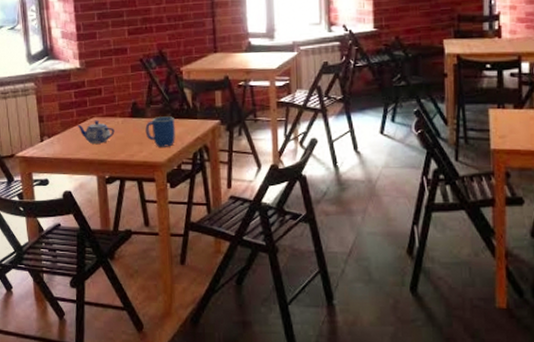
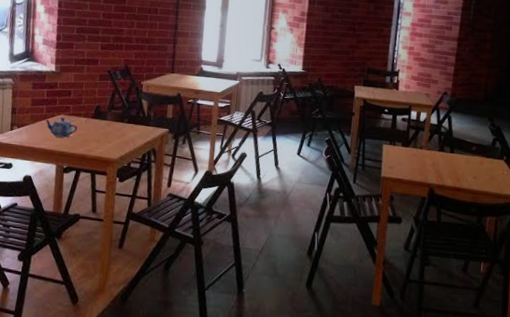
mug: present [145,116,175,147] -> none [104,120,131,147]

